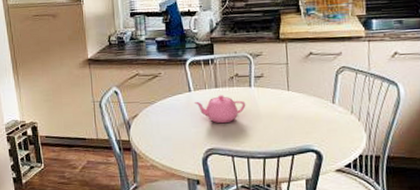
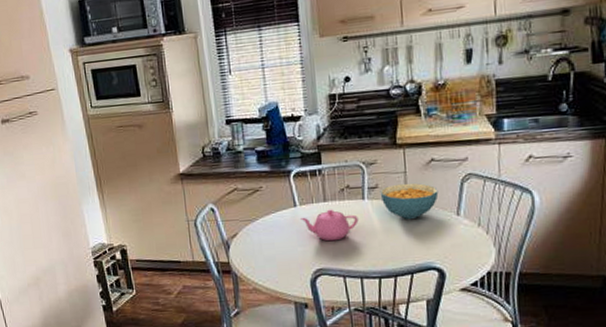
cereal bowl: none [265,73,316,106] -> present [380,183,439,219]

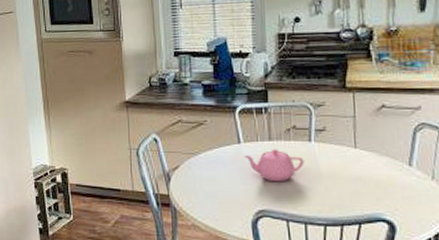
cereal bowl: present [380,183,439,219] -> none [327,128,390,165]

